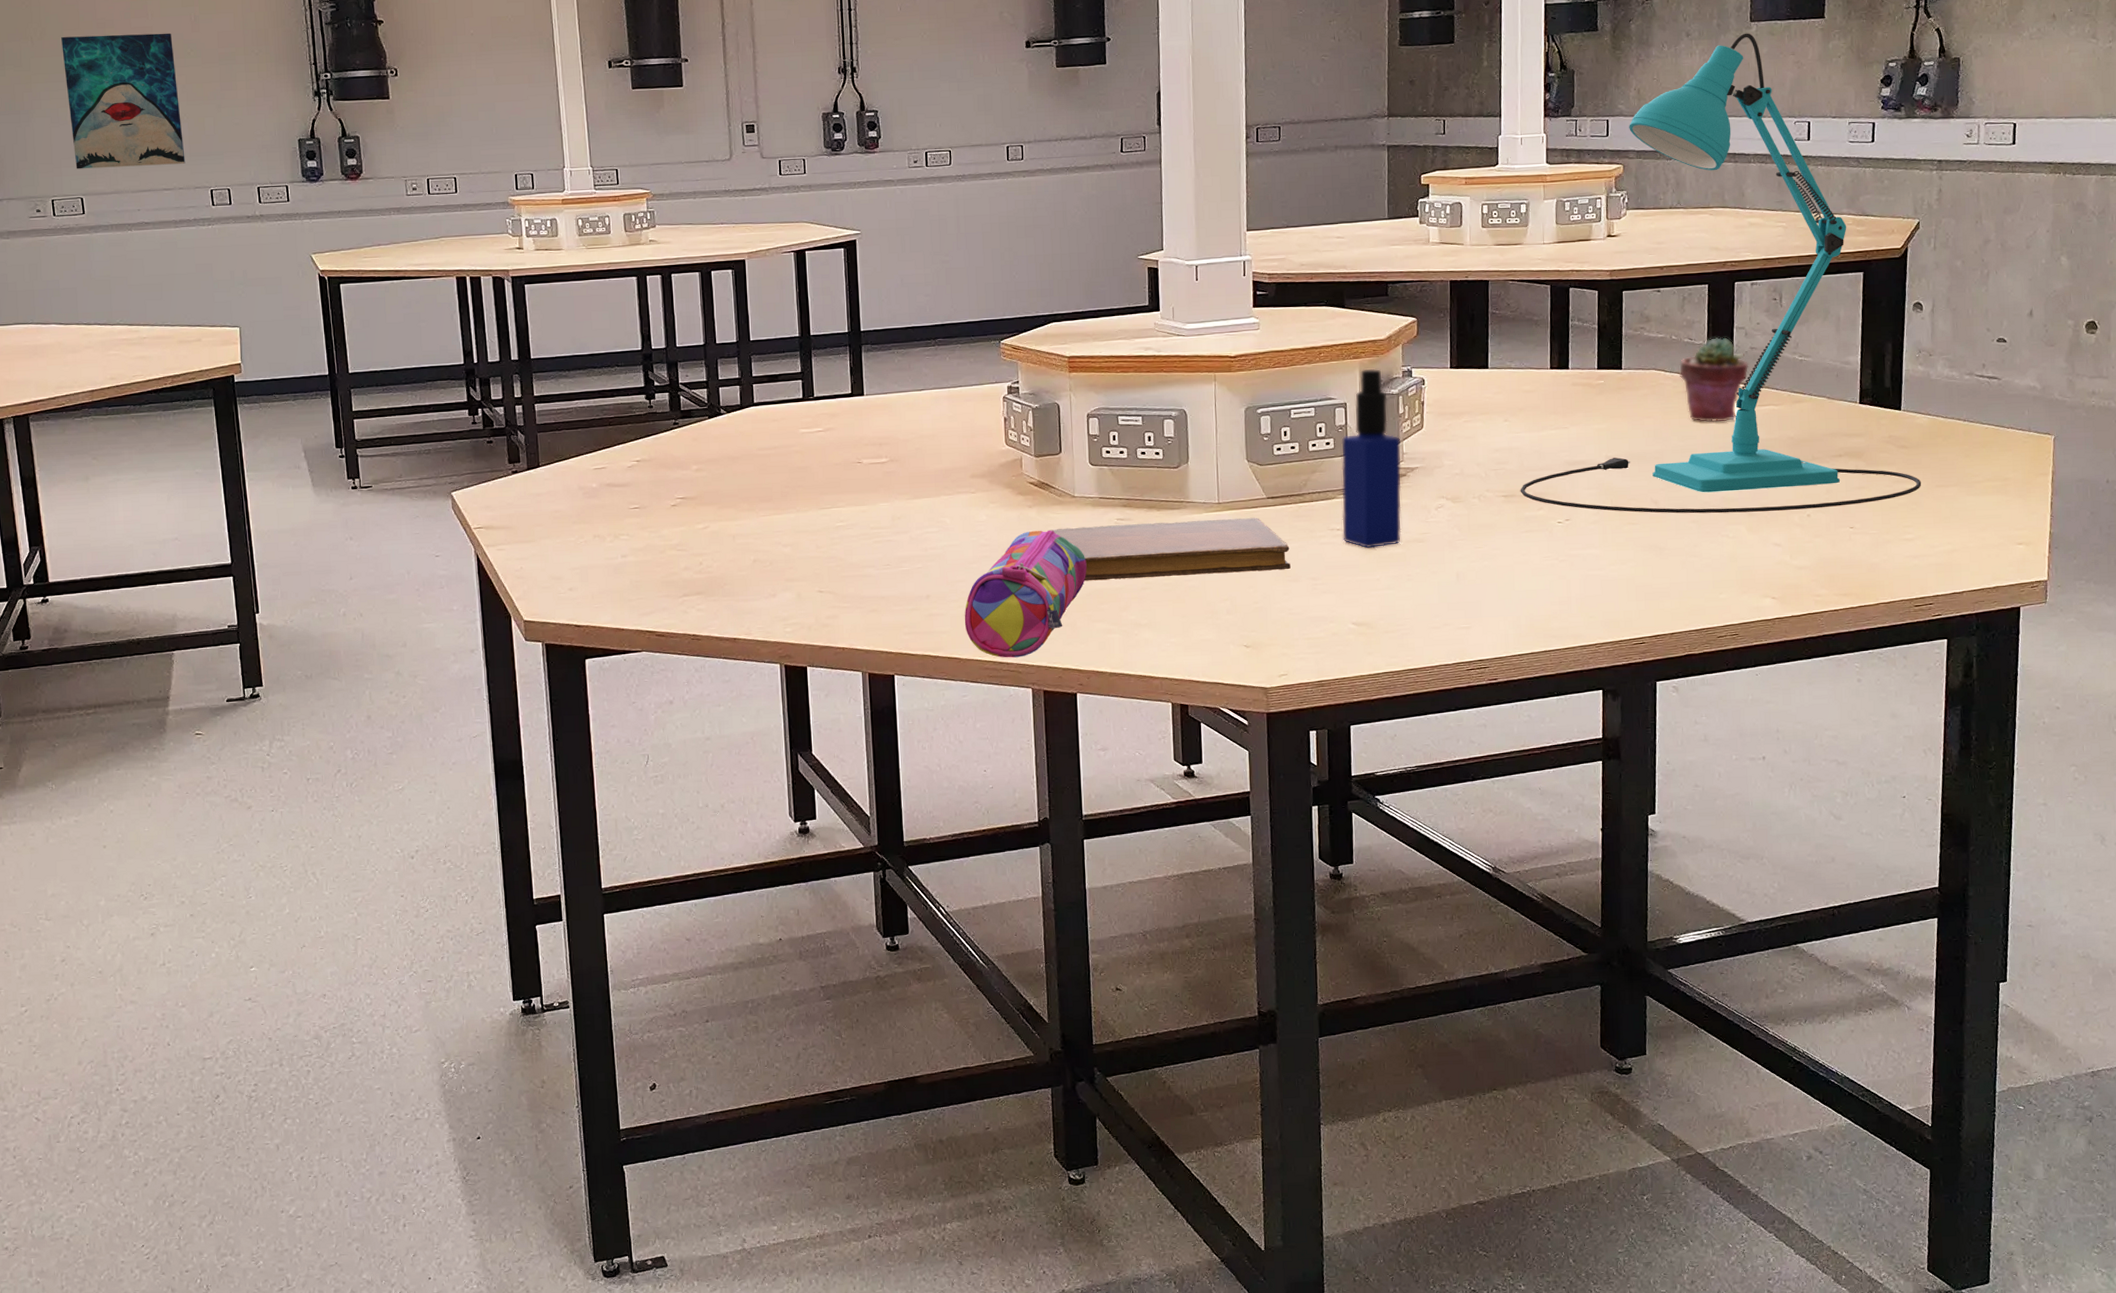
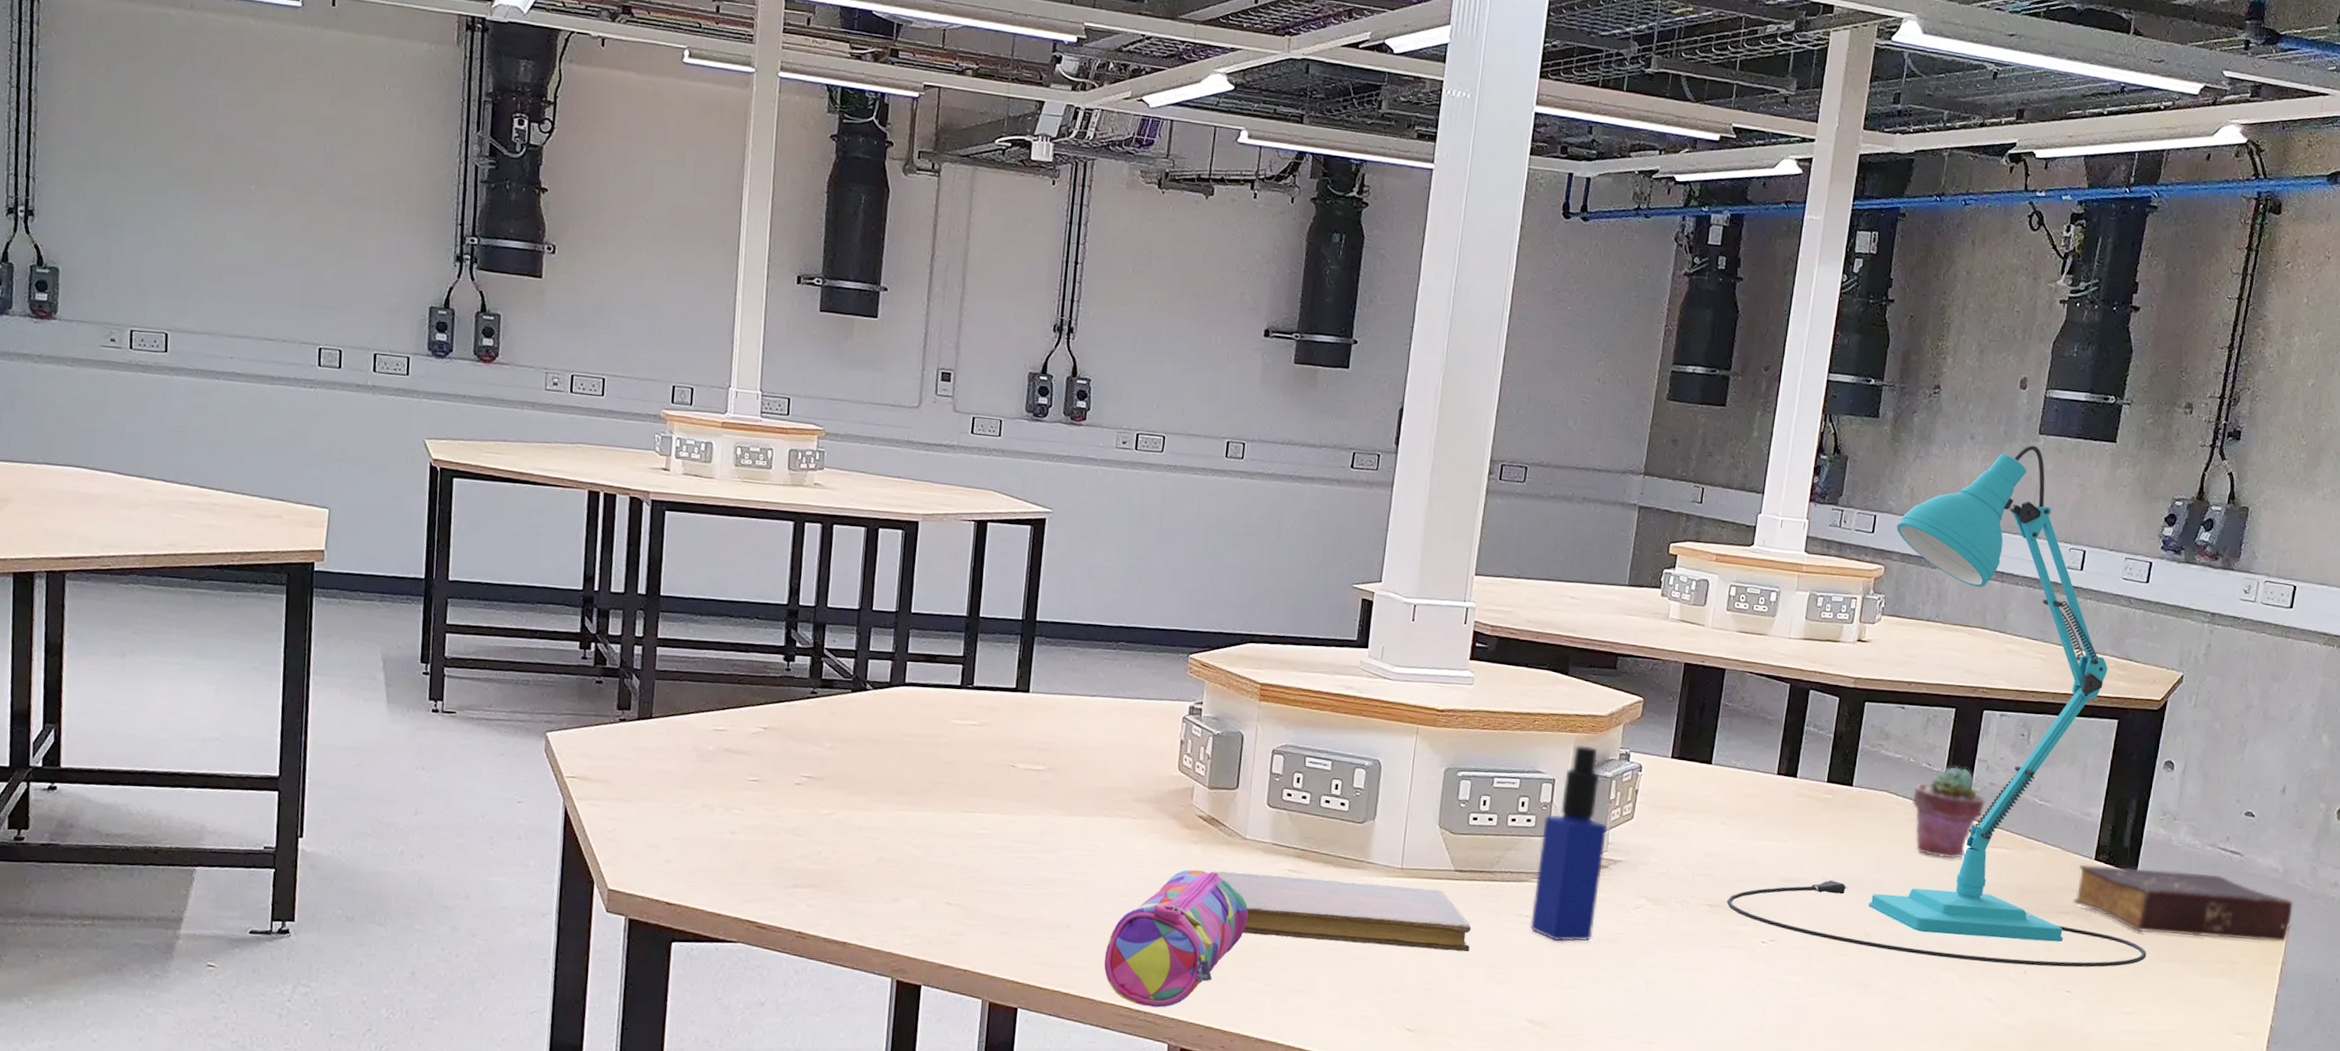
wall art: present [61,33,186,169] -> none [164,146,301,314]
book: none [1843,400,2056,464] -> present [2072,864,2293,942]

